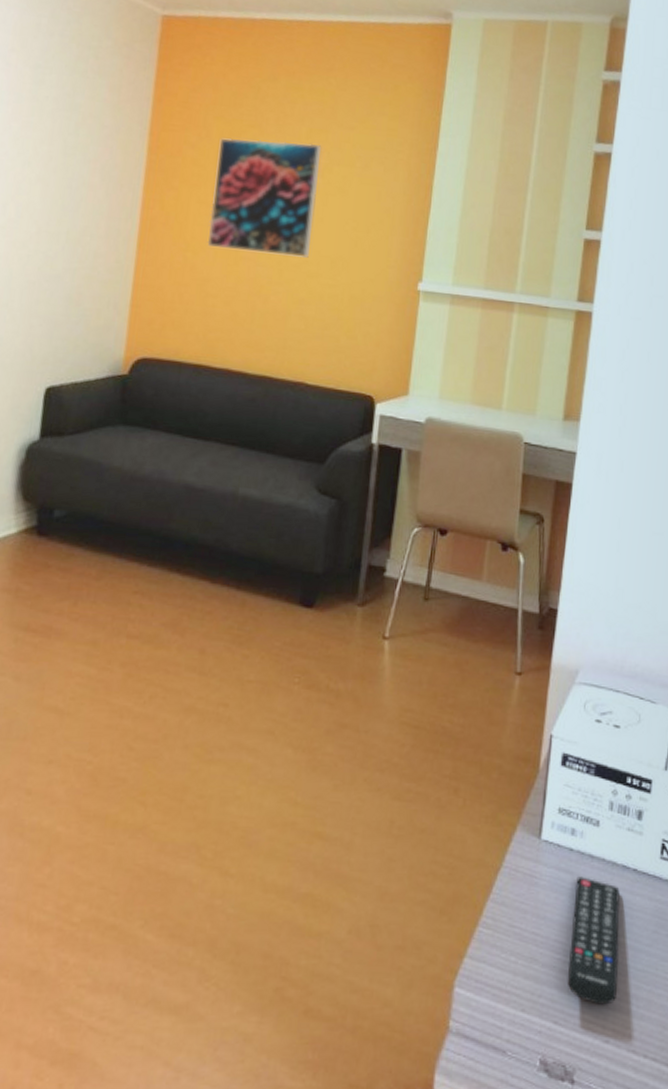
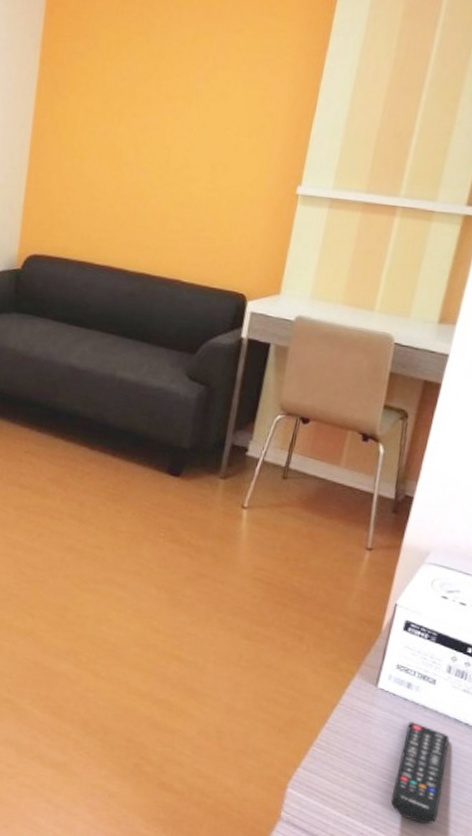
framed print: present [207,138,322,258] -> none [93,46,207,163]

